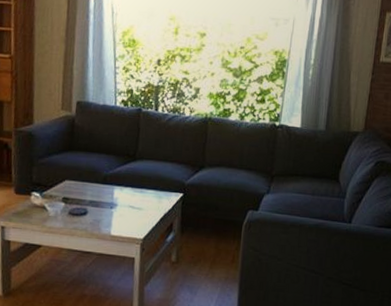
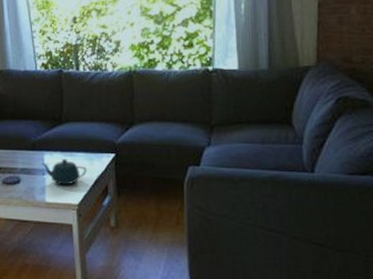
teapot: none [111,194,155,220] -> present [42,158,87,185]

